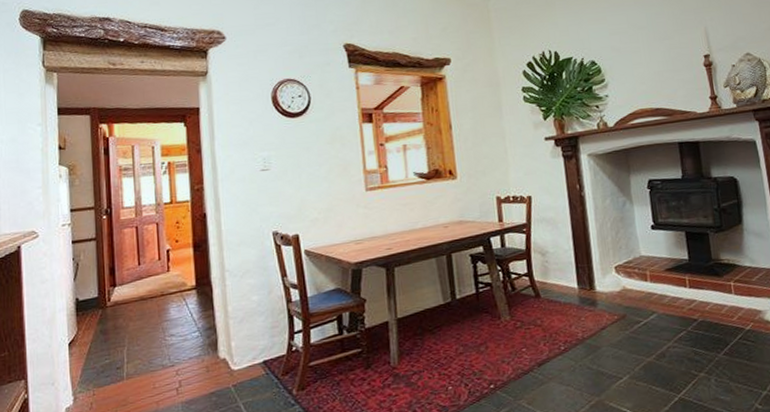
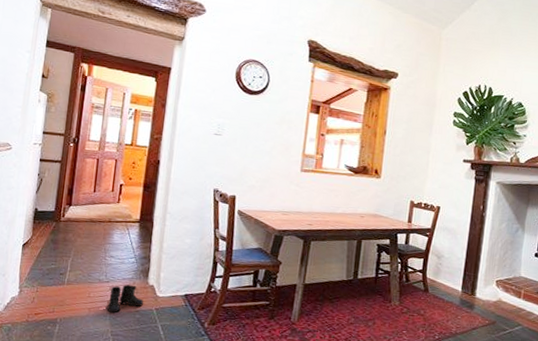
boots: none [175,363,219,402] -> present [105,284,144,313]

